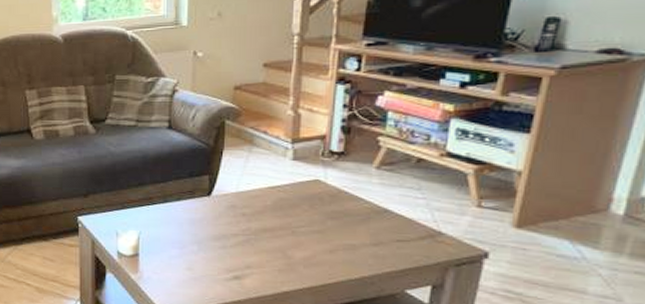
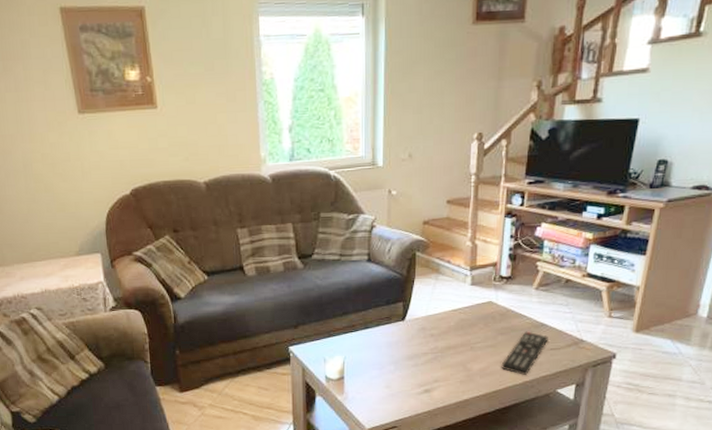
remote control: none [331,217,394,270] -> present [501,331,548,376]

